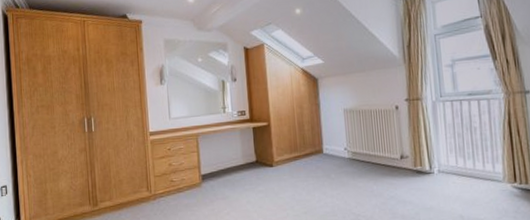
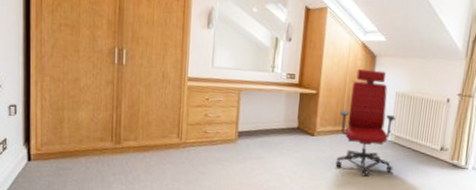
office chair: none [293,91,357,199] -> present [335,68,395,176]

